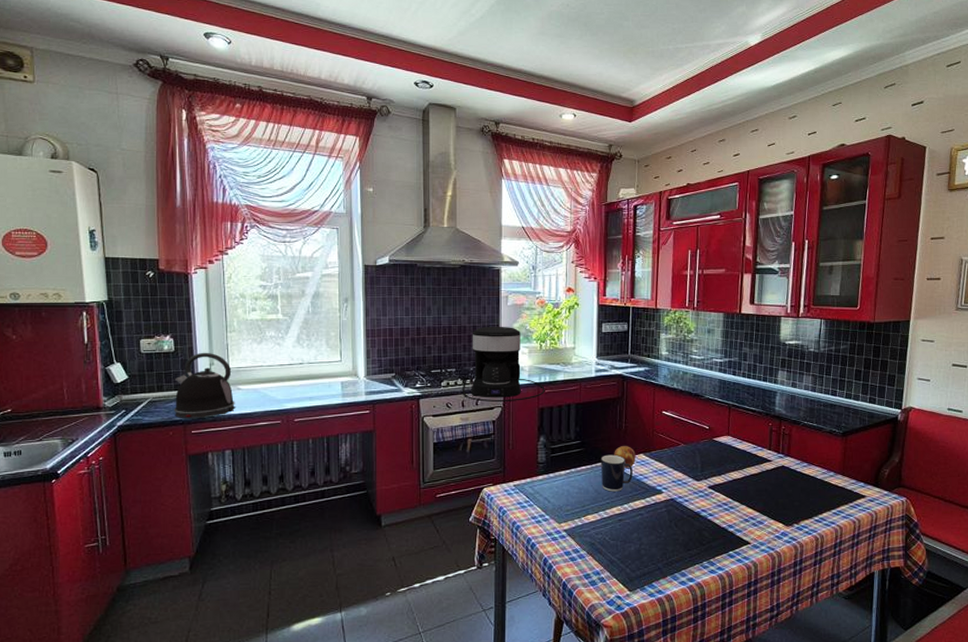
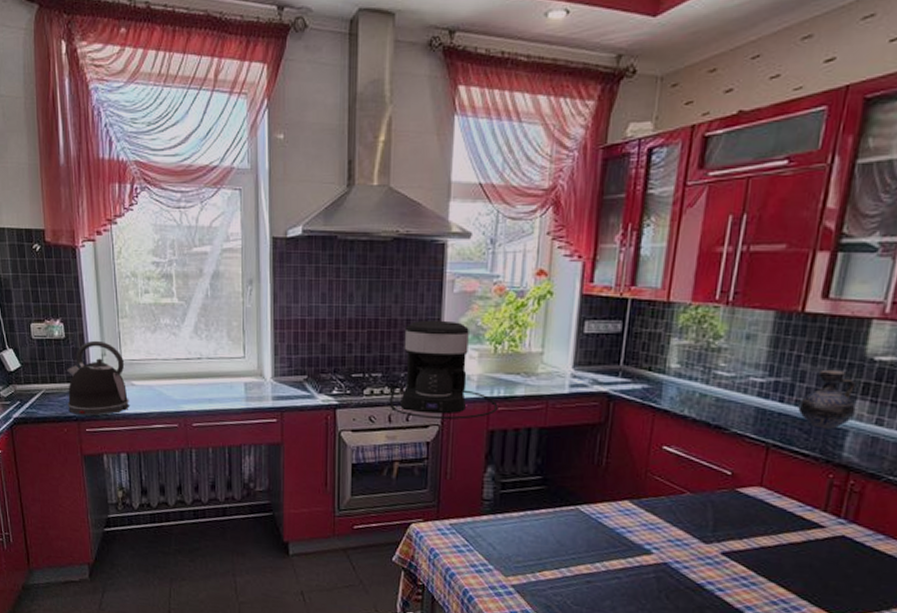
mug: present [600,454,633,492] -> none [566,497,612,546]
fruit: present [614,445,636,468] -> none [587,486,618,517]
ceramic jug: none [745,351,779,392] -> present [798,369,856,429]

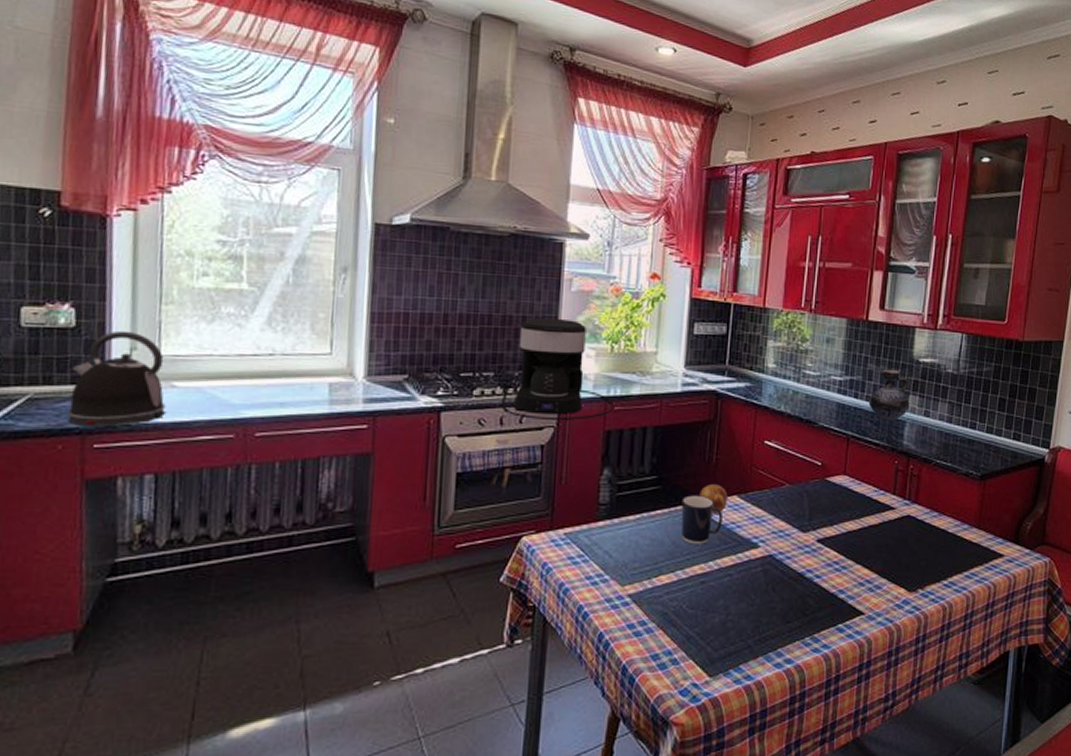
mug: none [566,497,612,546] -> present [681,495,723,545]
fruit: none [587,486,618,517] -> present [700,483,728,514]

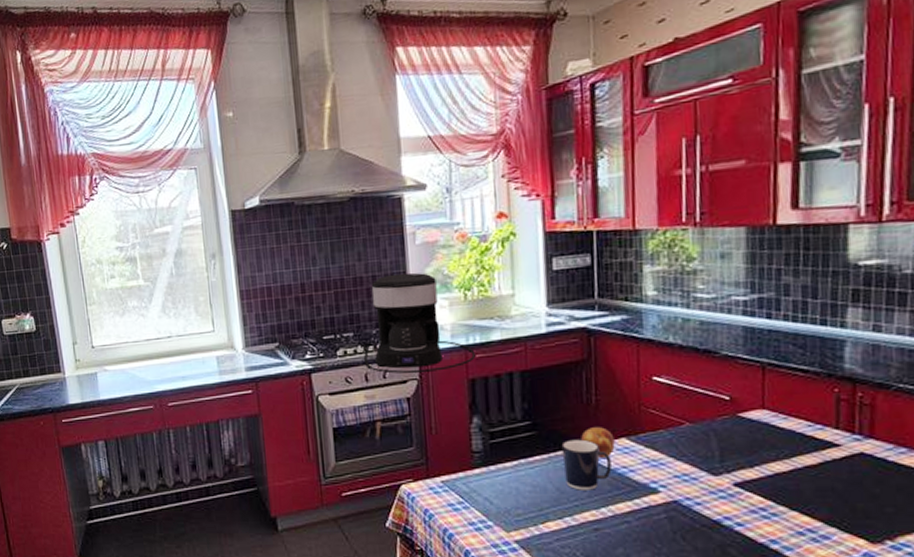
kettle: present [67,330,166,428] -> none [39,329,104,407]
ceramic jug: present [868,369,910,421] -> none [787,279,850,342]

